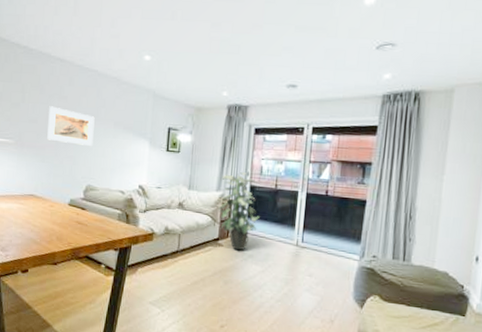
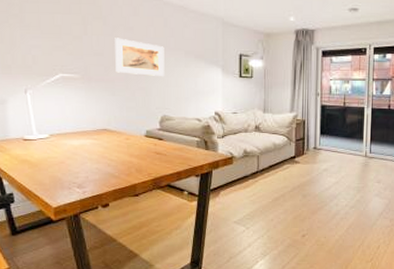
indoor plant: present [218,172,261,251] -> none [292,93,332,166]

